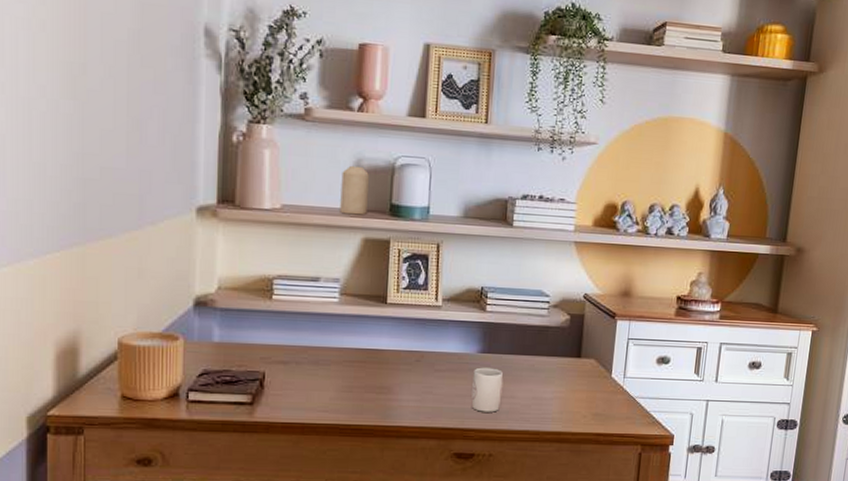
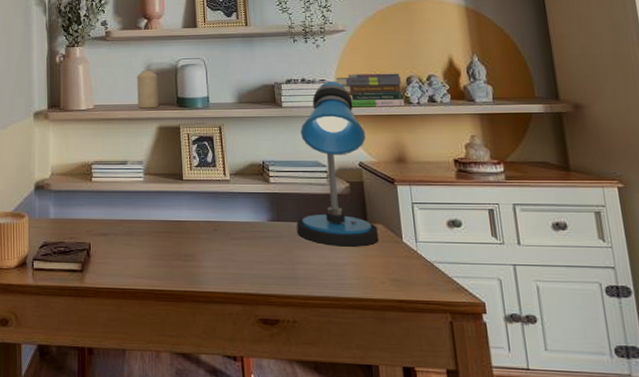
mug: present [470,367,504,412] -> none [266,235,297,278]
desk lamp: none [507,202,596,382] -> present [296,82,379,247]
books: none [577,195,644,237] -> present [336,73,405,108]

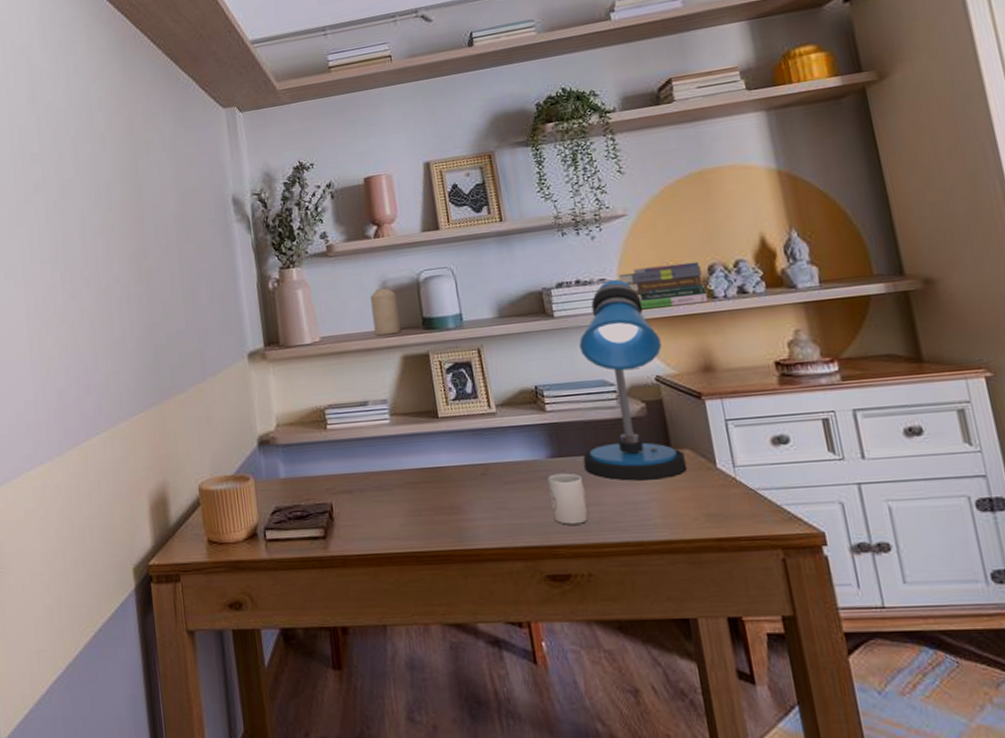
mug: none [266,235,297,278] -> present [547,473,588,525]

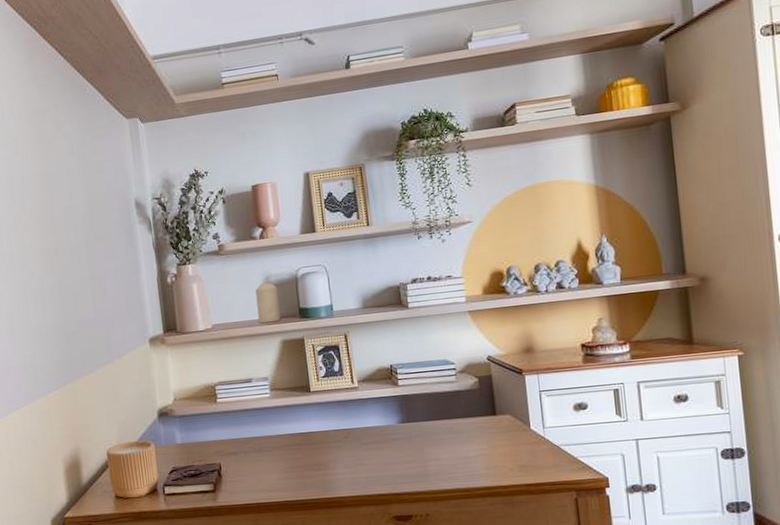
mug: present [547,473,588,525] -> none [397,435,428,476]
desk lamp: present [579,280,687,481] -> none [426,276,508,441]
books: present [619,261,709,310] -> none [463,261,533,302]

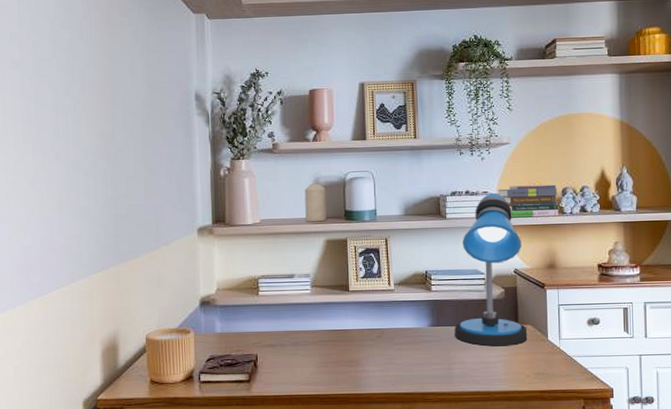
desk lamp: none [426,276,508,441] -> present [455,193,528,347]
books: none [463,261,533,302] -> present [498,184,559,218]

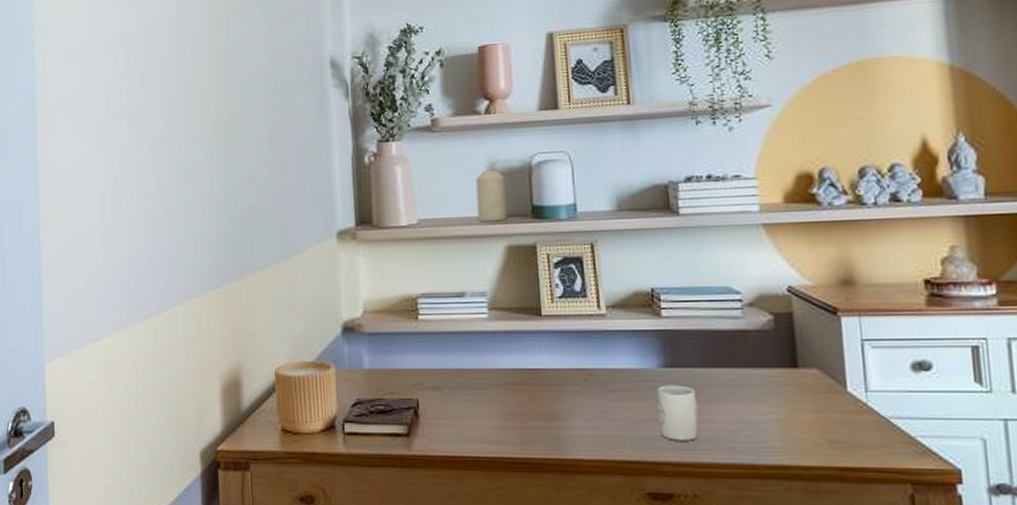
mug: none [426,338,453,377] -> present [656,385,699,441]
desk lamp: present [455,193,528,347] -> none [698,177,814,399]
books: present [498,184,559,218] -> none [757,162,855,212]

